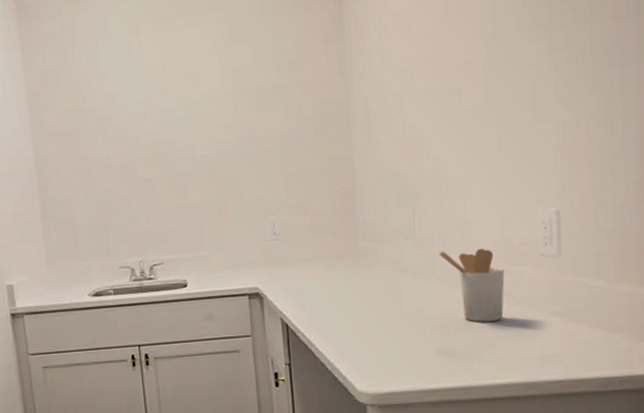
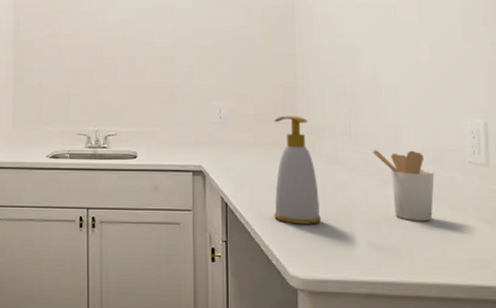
soap bottle: none [332,223,387,339] -> present [274,116,321,224]

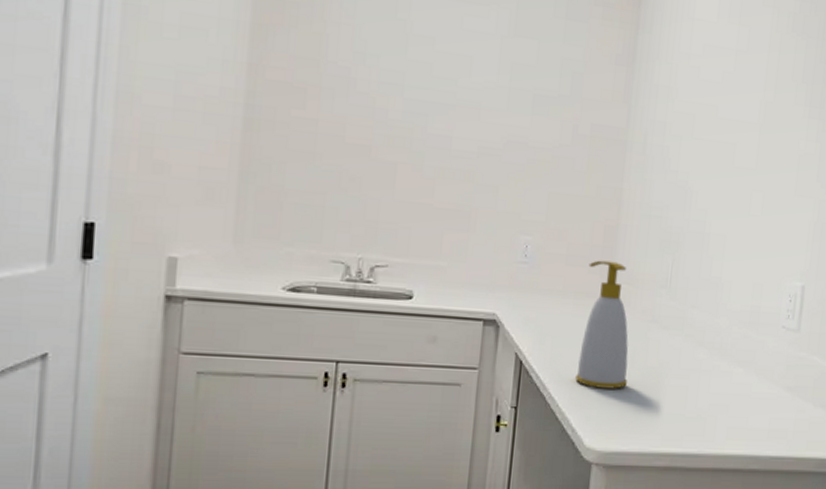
utensil holder: present [372,150,435,221] -> none [690,307,749,388]

